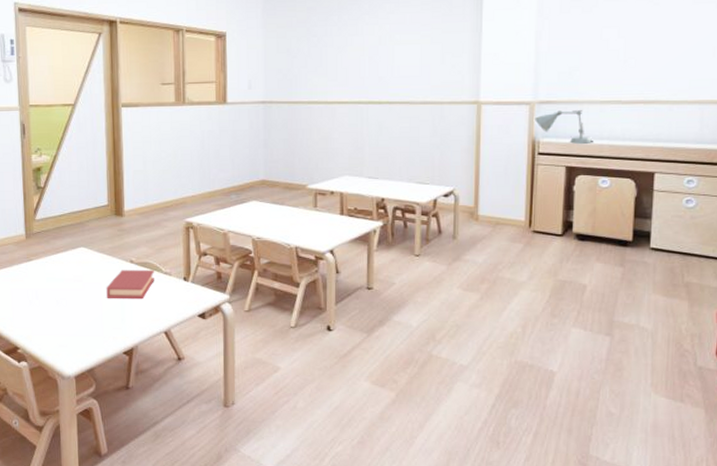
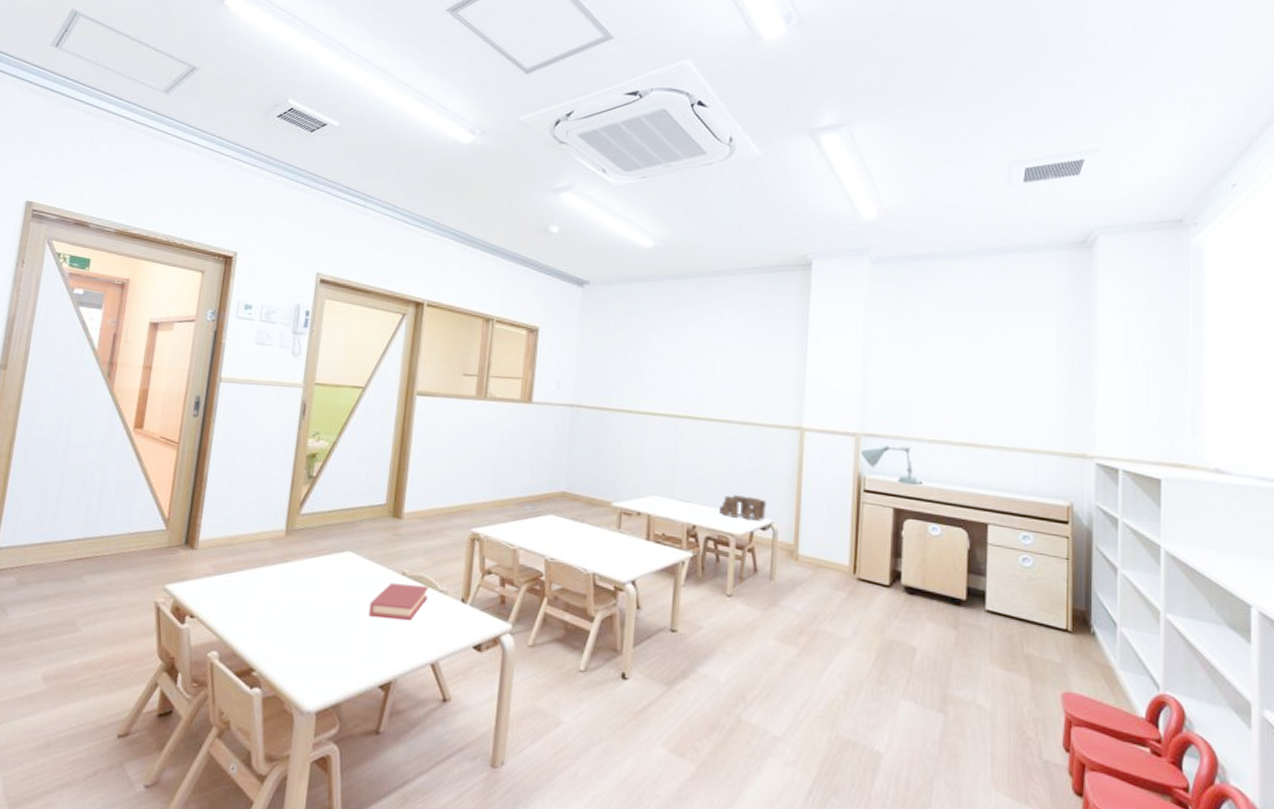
wooden block set: none [405,168,447,189] -> present [719,495,766,521]

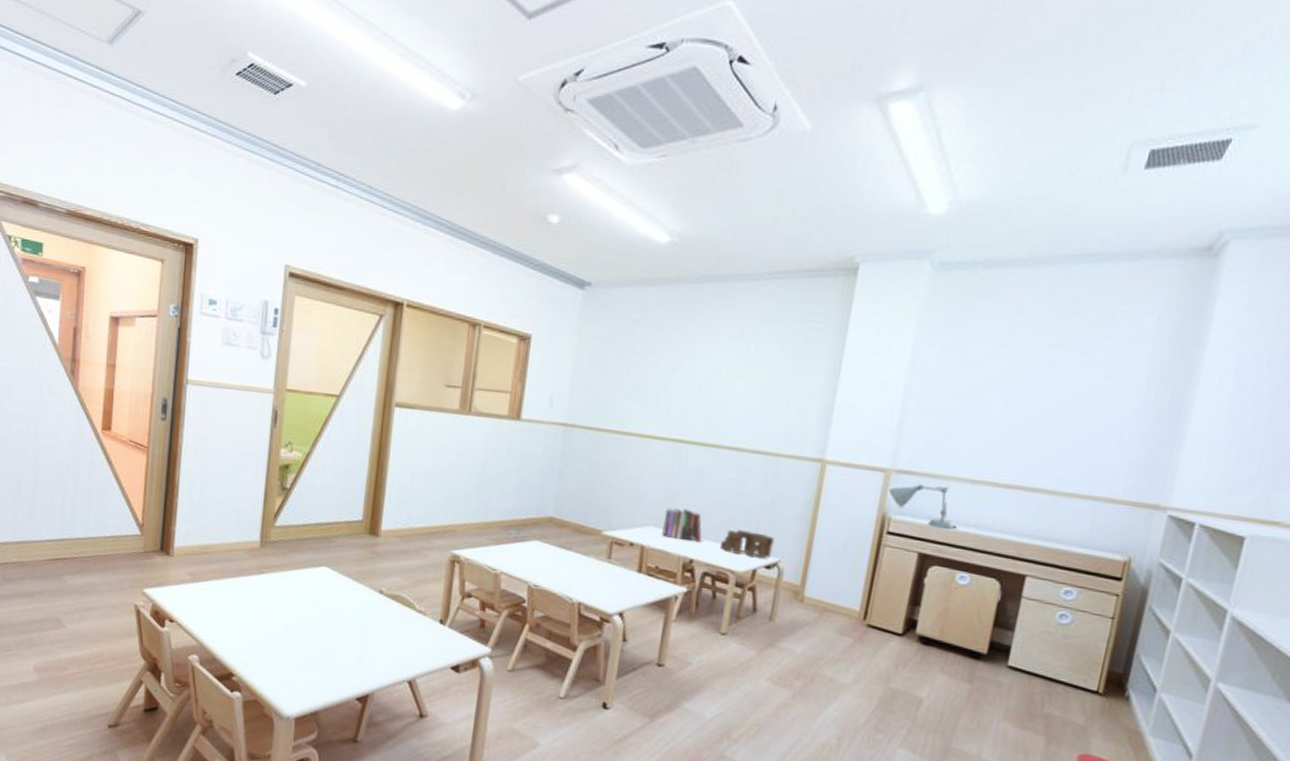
book: present [368,582,428,621] -> none [345,600,406,639]
books: none [666,477,702,509] -> present [662,507,702,543]

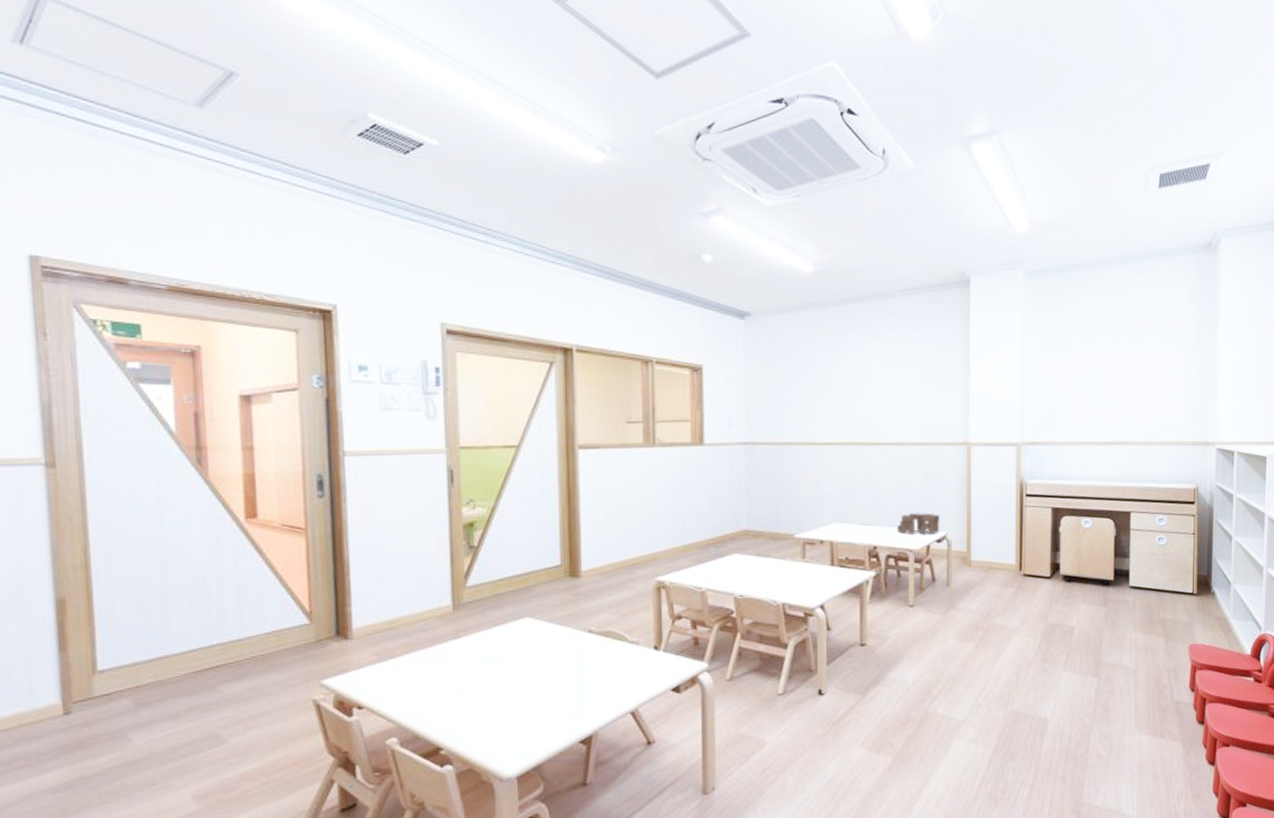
books: present [662,507,702,543] -> none [846,502,881,531]
desk lamp: present [889,484,956,530] -> none [1022,451,1076,486]

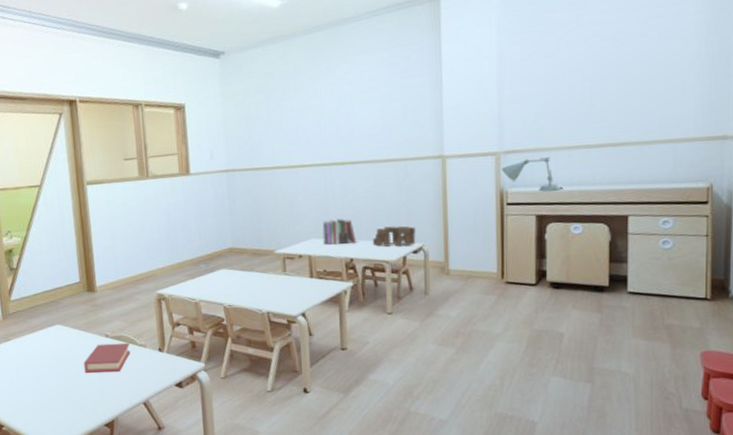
book: none [558,639,618,677] -> present [83,342,130,373]
books: none [846,502,881,531] -> present [322,218,356,245]
desk lamp: none [1022,451,1076,486] -> present [502,157,563,192]

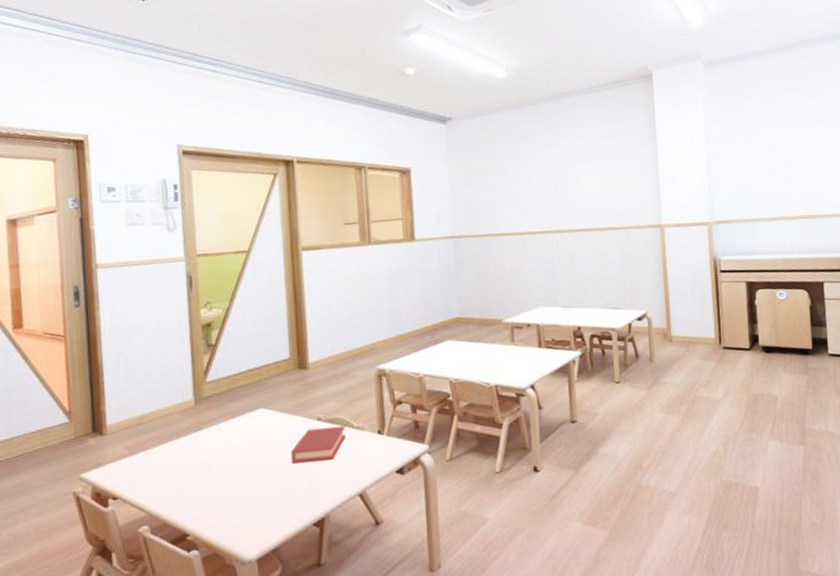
books: present [322,218,356,245] -> none [550,285,583,313]
wooden block set: present [373,226,416,247] -> none [599,293,640,314]
desk lamp: present [502,157,563,192] -> none [714,228,767,260]

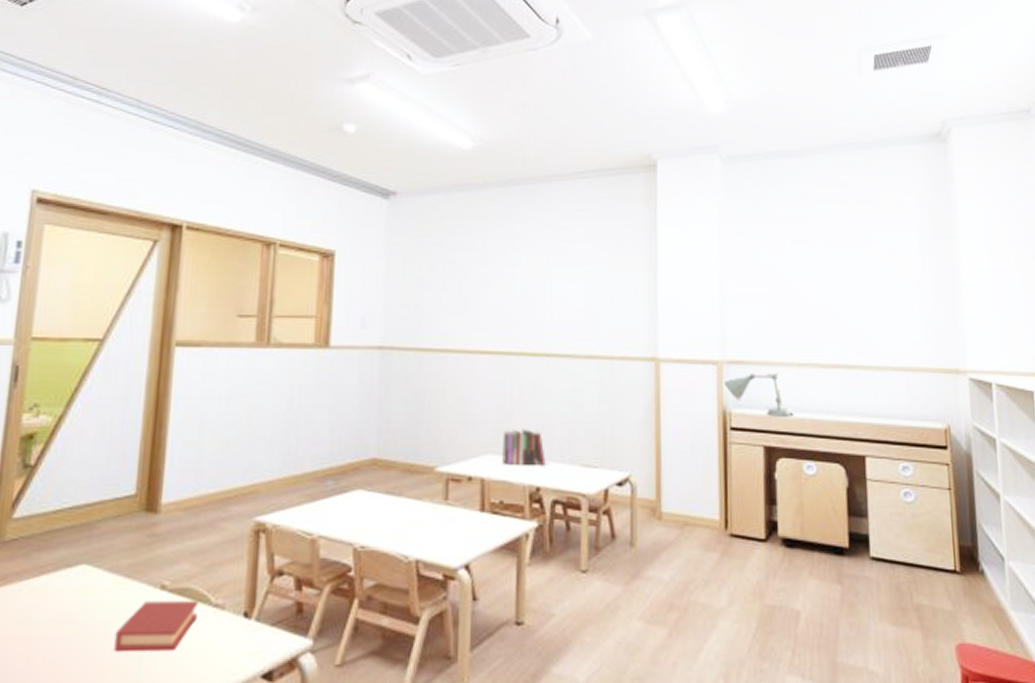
books: none [550,285,583,313] -> present [502,428,546,466]
desk lamp: none [714,228,767,260] -> present [724,373,793,418]

